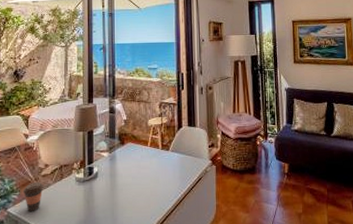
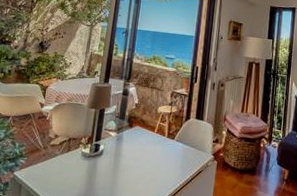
coffee cup: present [22,182,44,211] -> none [30,150,51,178]

